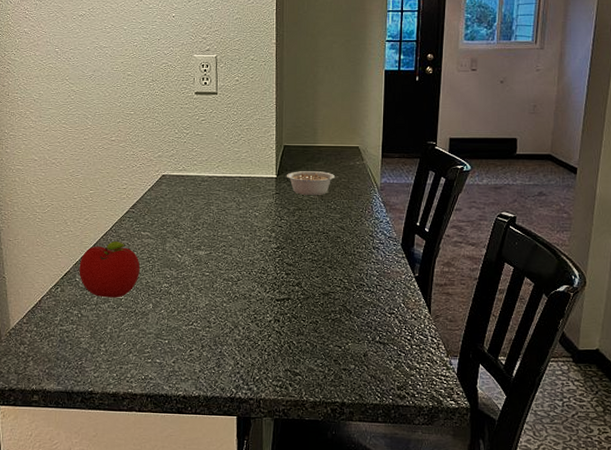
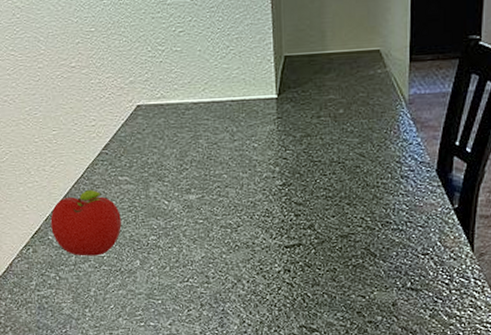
legume: present [286,171,339,196] -> none [289,85,356,118]

